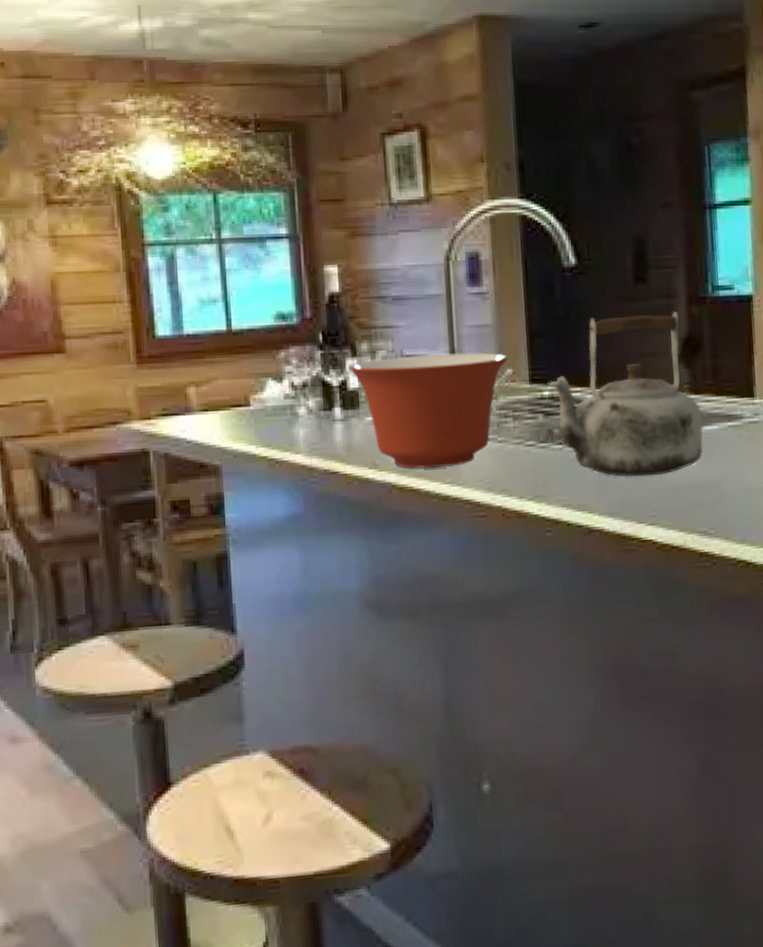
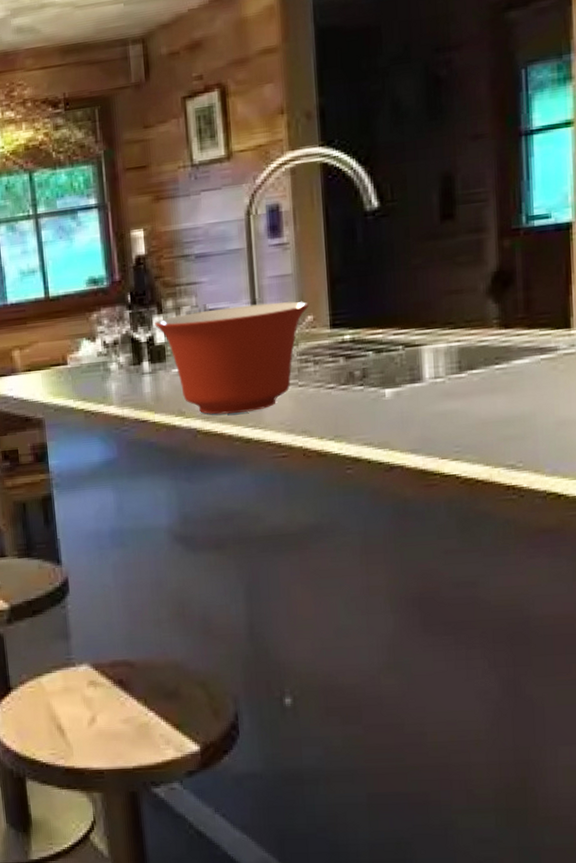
kettle: present [548,312,703,477] -> none [349,246,513,414]

